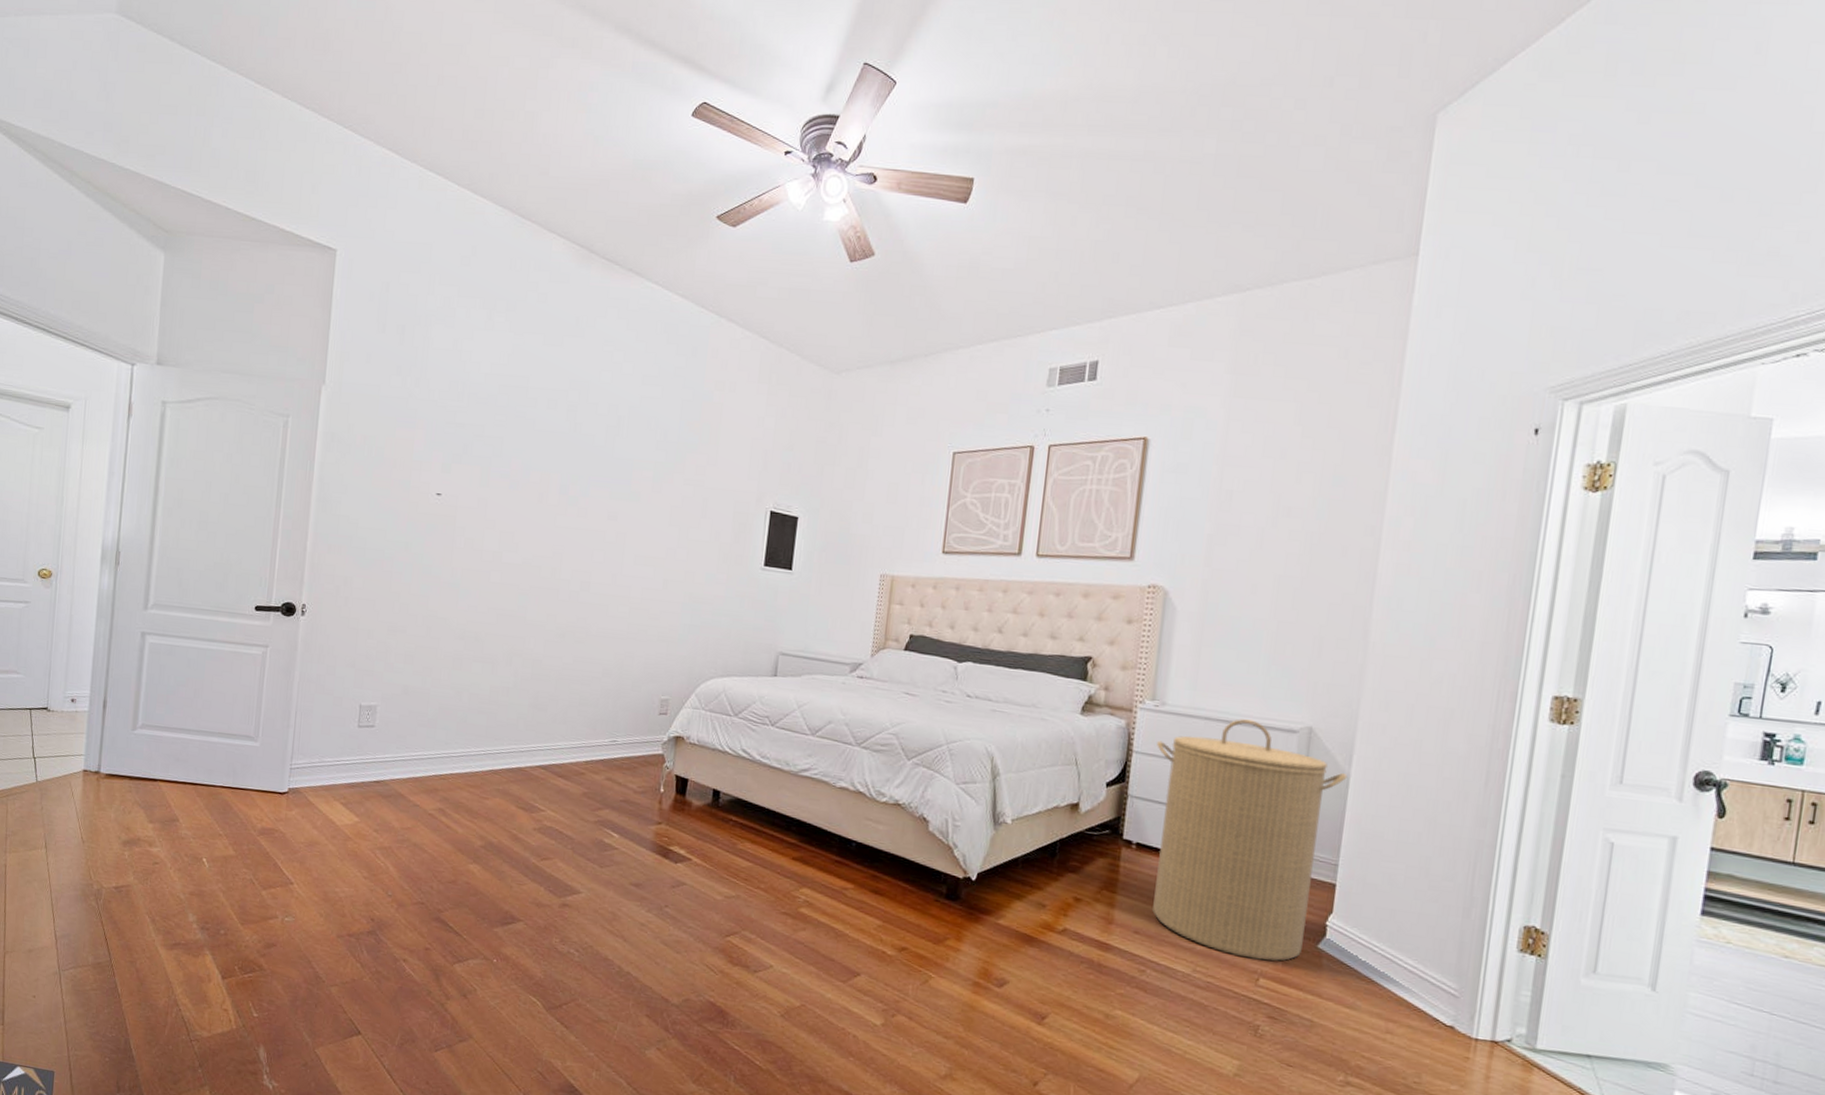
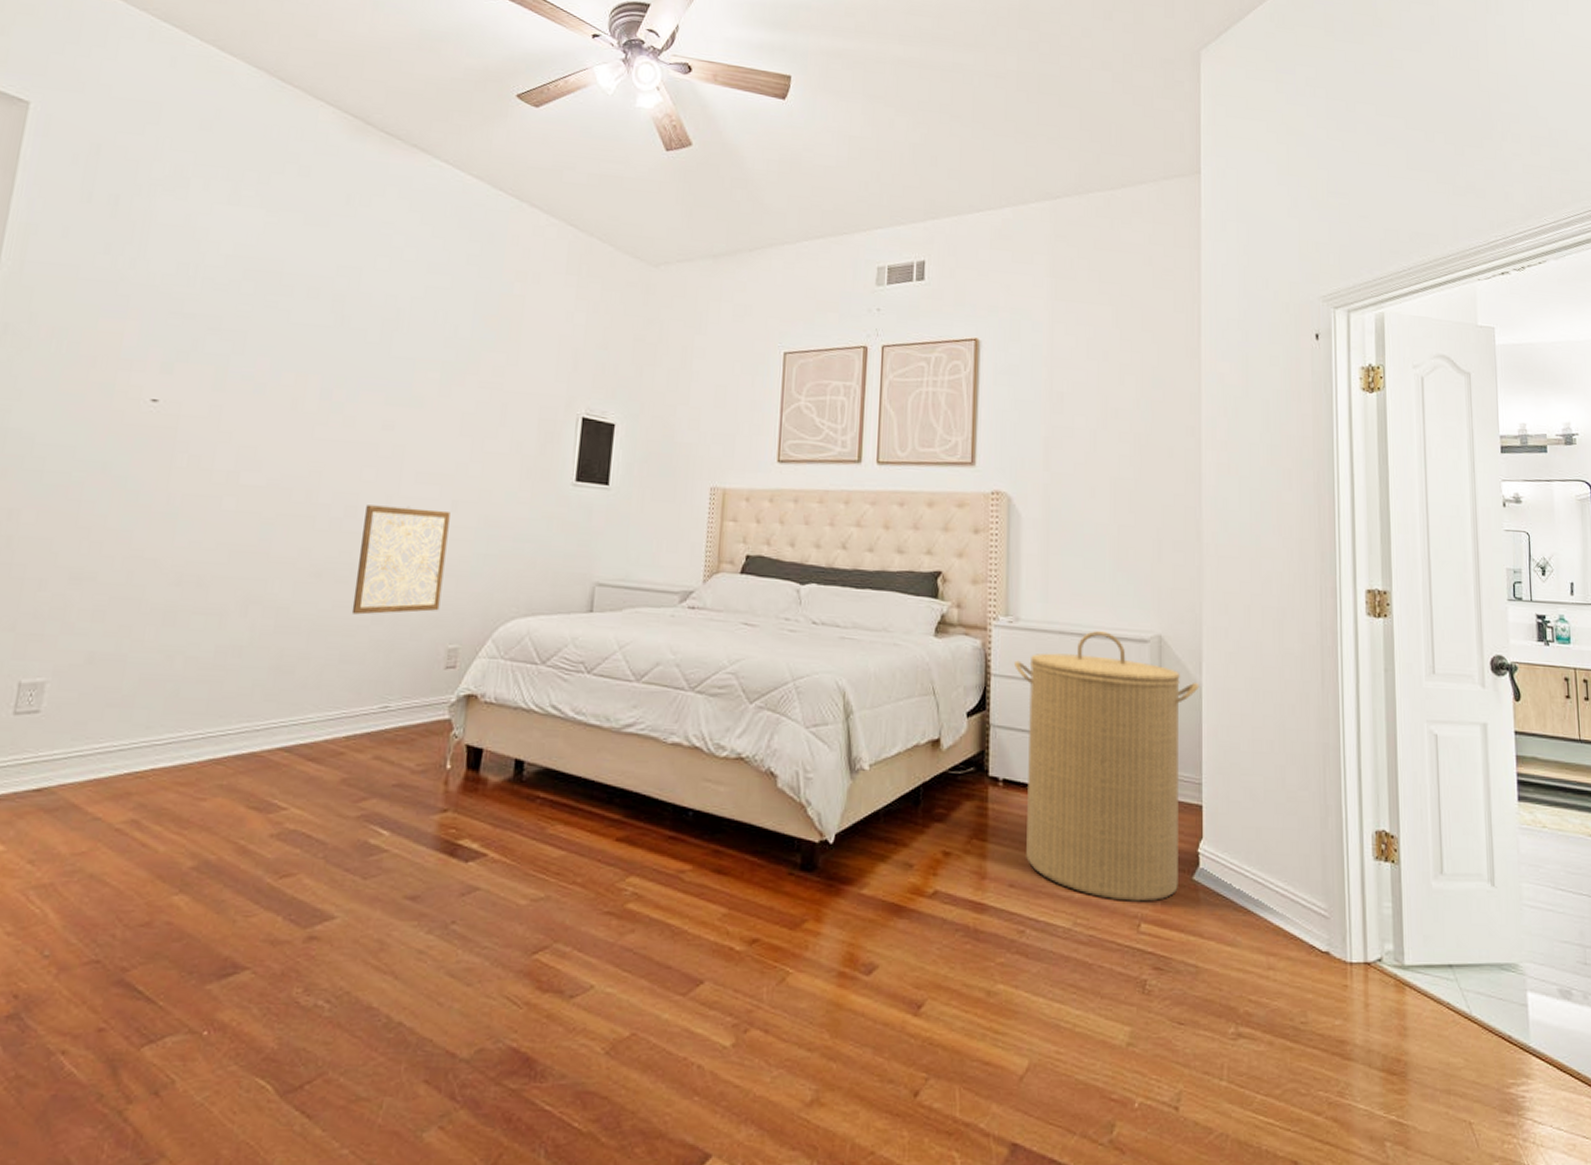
wall art: none [587,581,662,669] -> present [351,505,450,615]

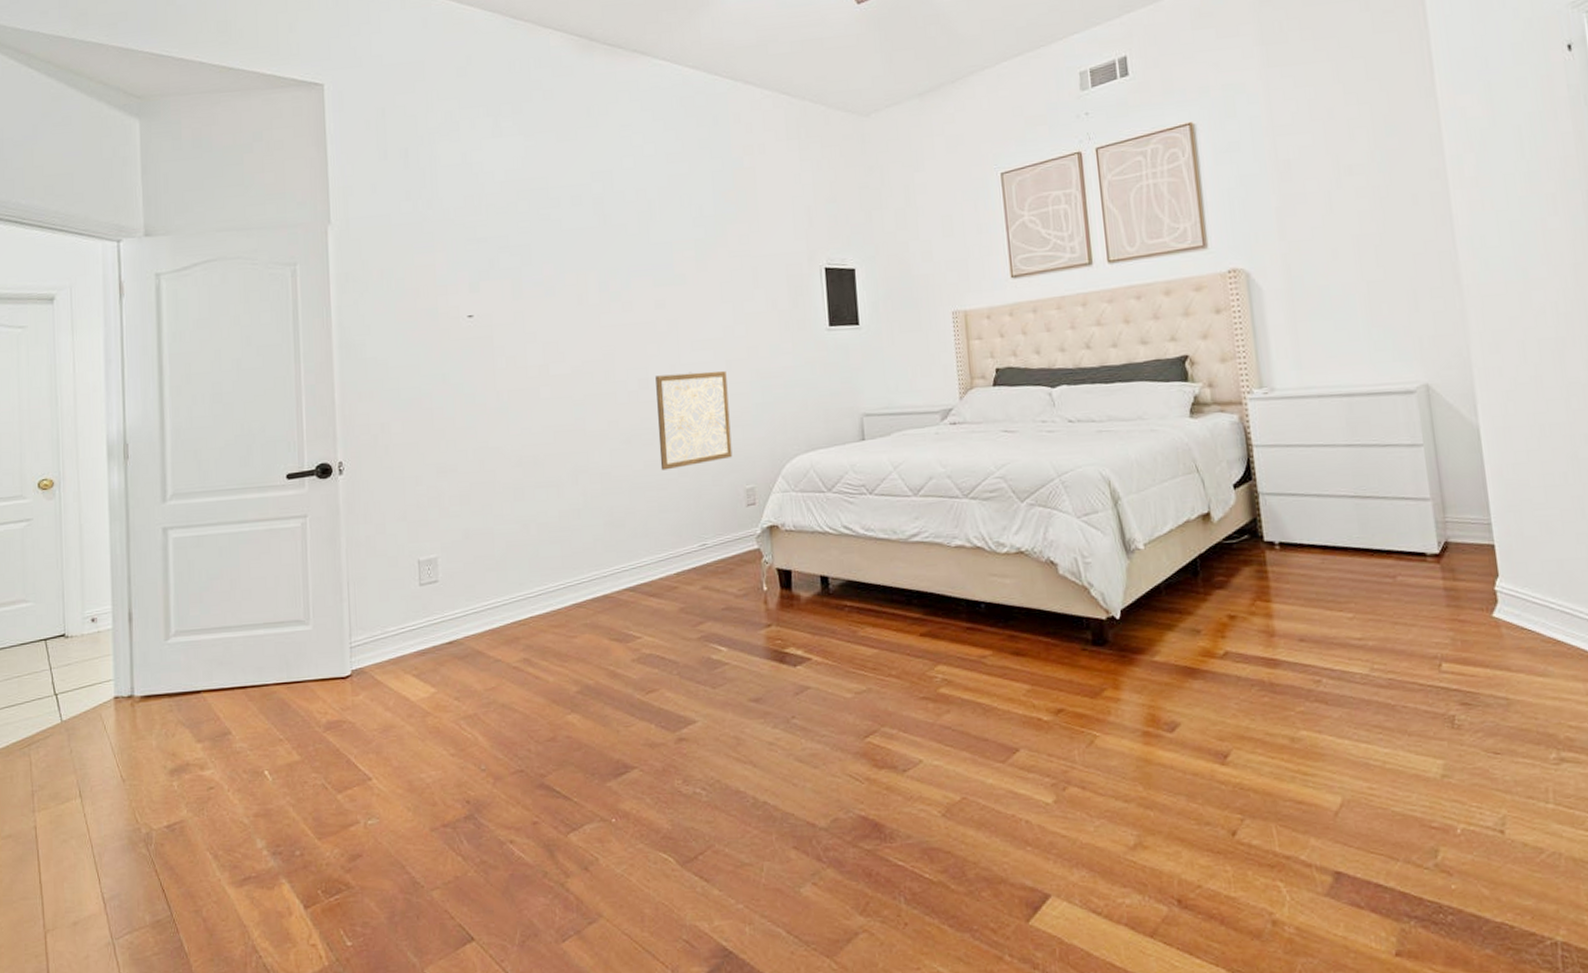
laundry hamper: present [1014,631,1200,903] -> none [1275,389,1478,645]

